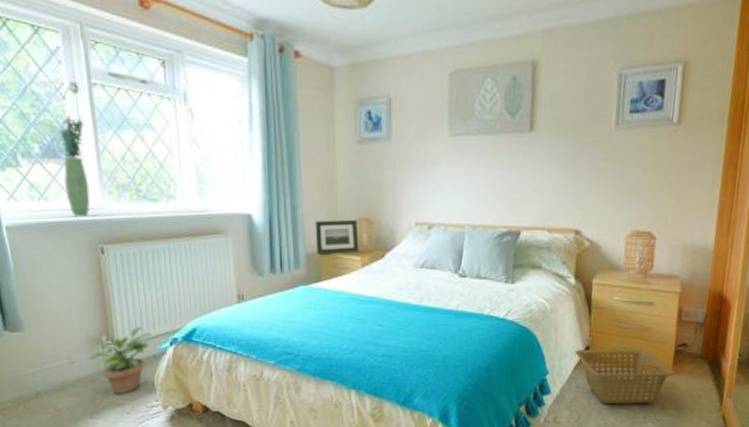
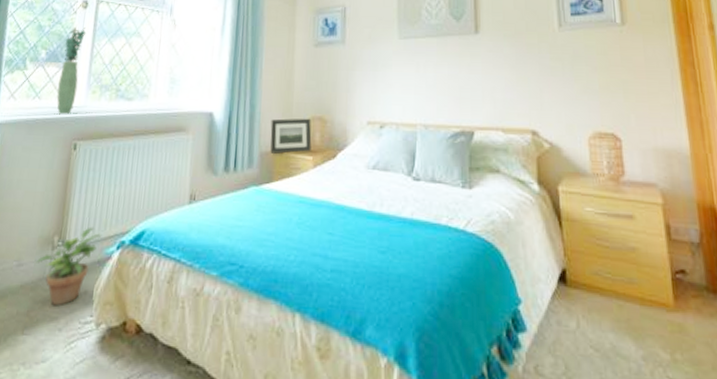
laundry basket: present [575,349,676,405] -> none [549,272,680,354]

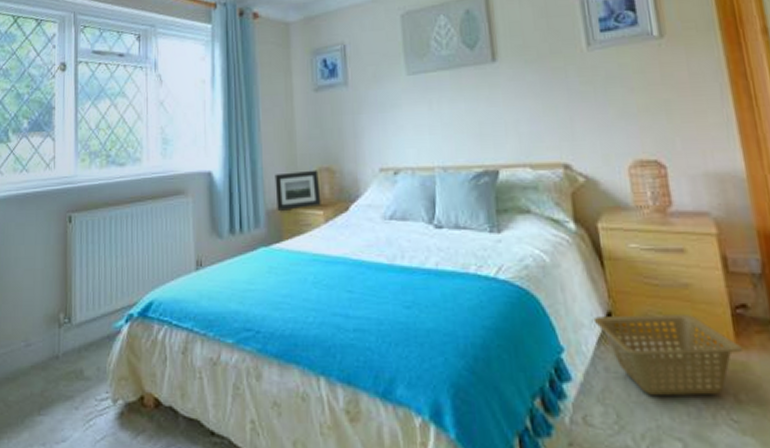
potted plant: present [35,226,102,306] -> none [44,301,109,385]
vase: present [56,26,87,115] -> none [45,91,68,187]
laundry basket: none [549,272,680,354] -> present [593,313,742,397]

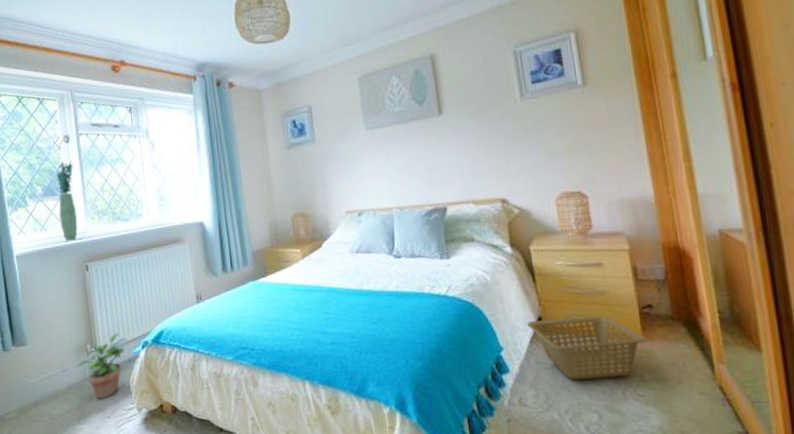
potted plant: none [44,301,109,385] -> present [76,333,127,400]
vase: none [45,91,68,187] -> present [56,160,78,242]
picture frame: present [275,170,321,211] -> none [257,215,298,251]

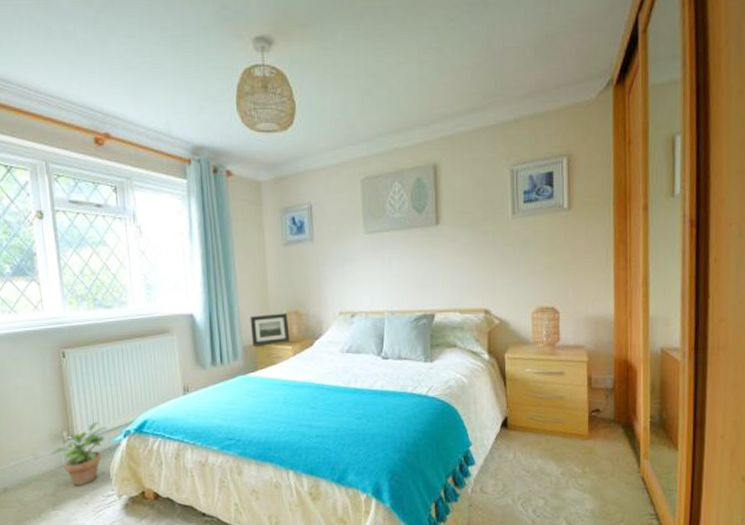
vase: present [56,160,78,242] -> none [28,238,54,327]
picture frame: none [257,215,298,251] -> present [250,313,290,346]
laundry basket: present [526,314,647,381] -> none [494,416,592,472]

